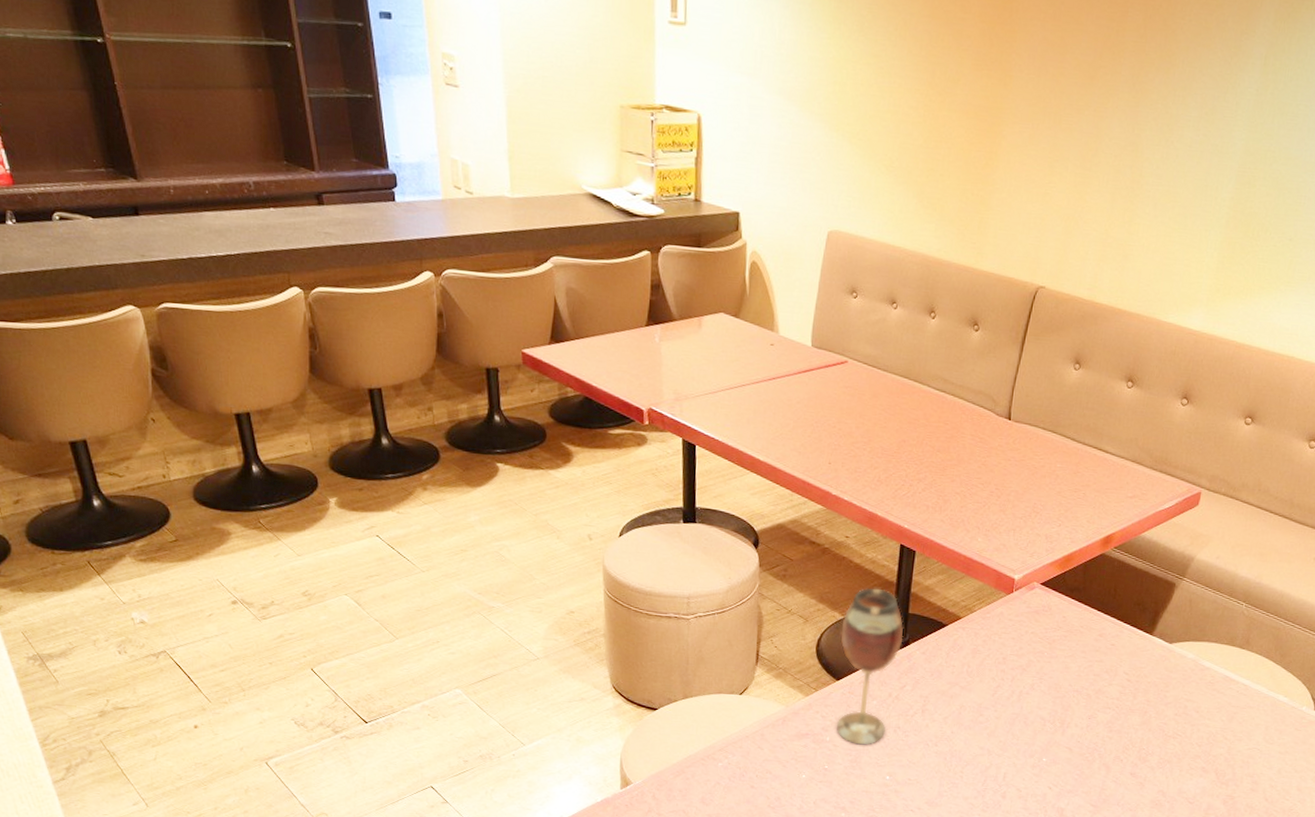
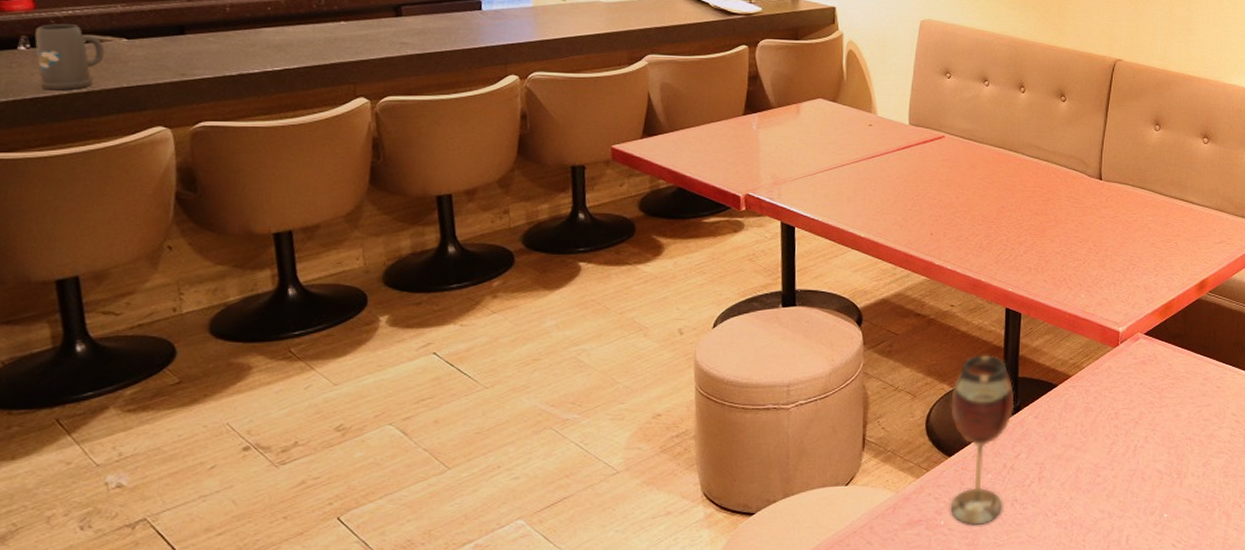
beer mug: none [18,200,76,266] -> present [34,24,105,91]

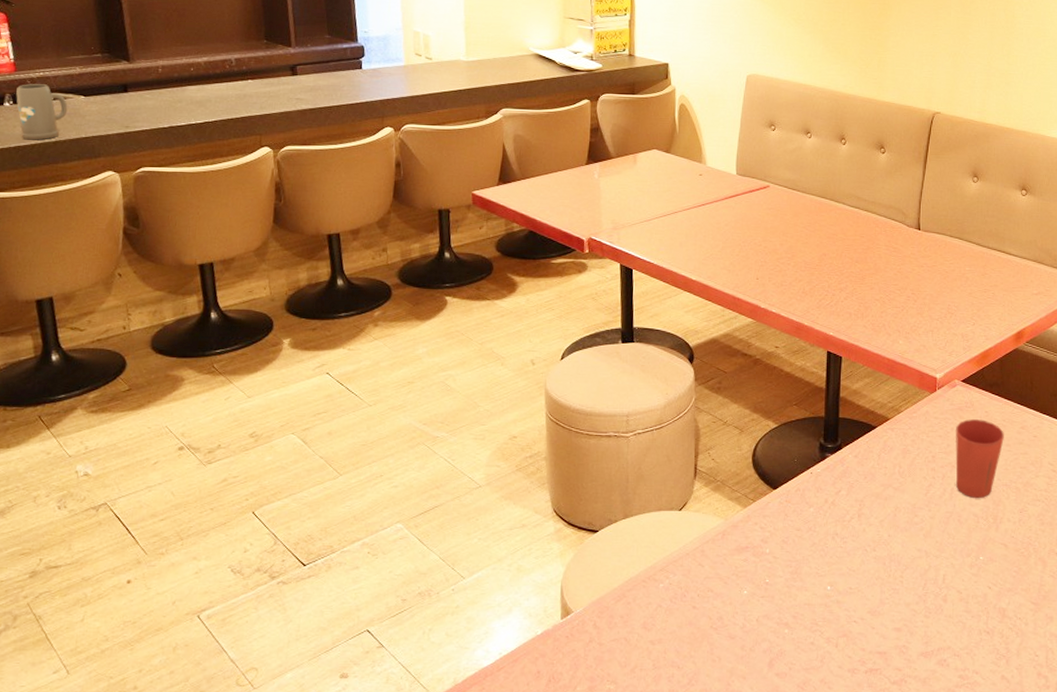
wineglass: present [950,355,1015,525] -> none [775,395,836,555]
cup: none [1138,372,1187,454] -> present [955,419,1004,498]

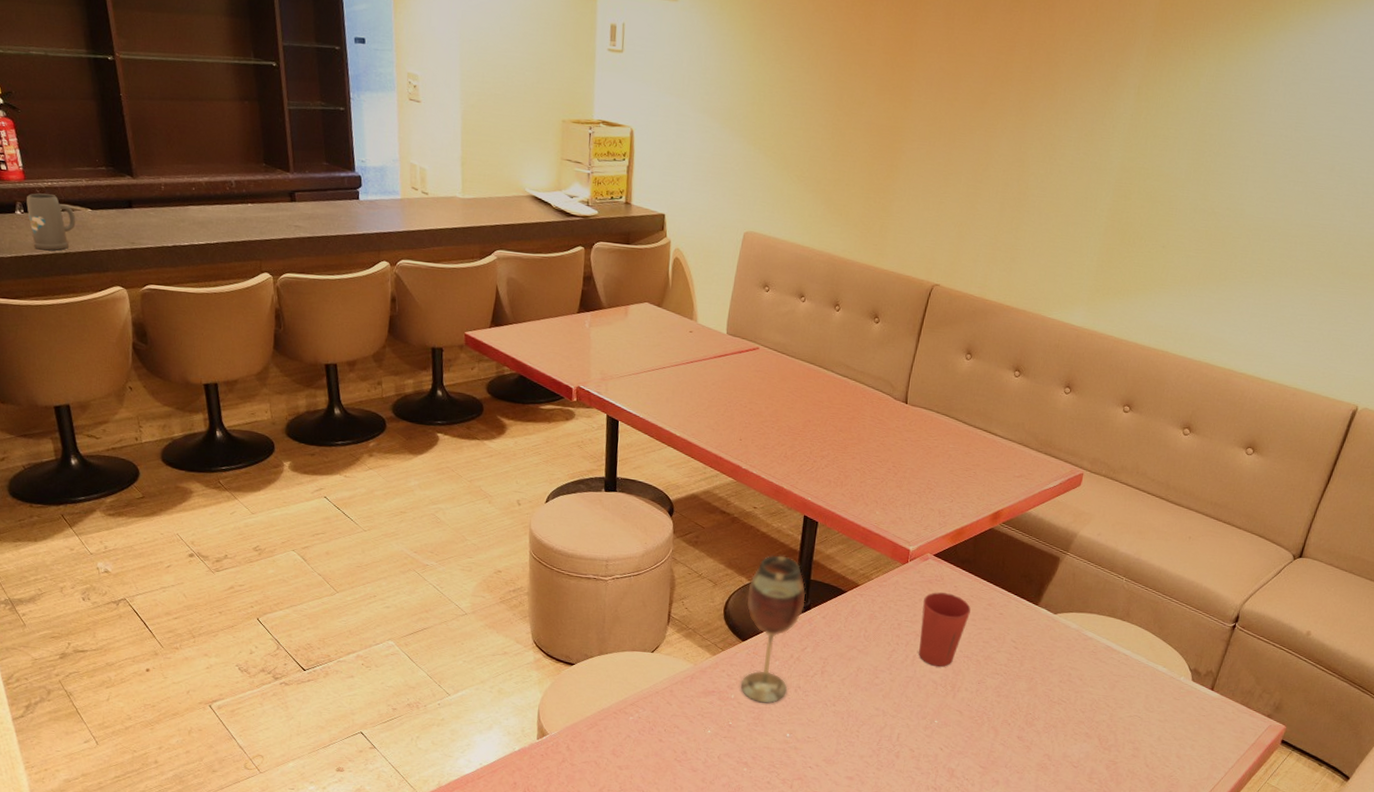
wineglass: none [775,395,836,555] -> present [740,555,806,704]

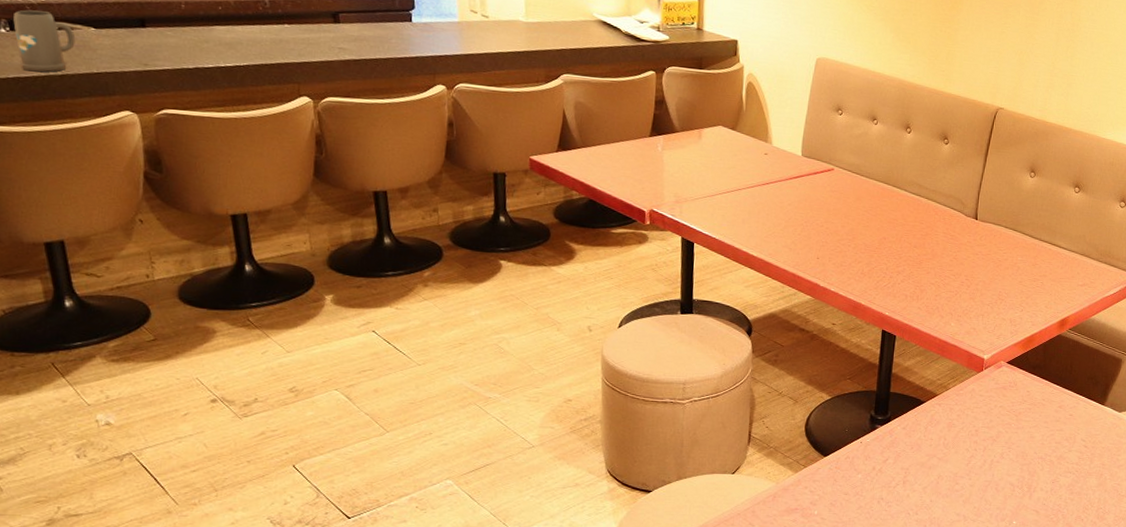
wineglass: present [740,555,806,704] -> none [823,369,886,517]
cup: present [919,592,971,667] -> none [996,398,1043,469]

